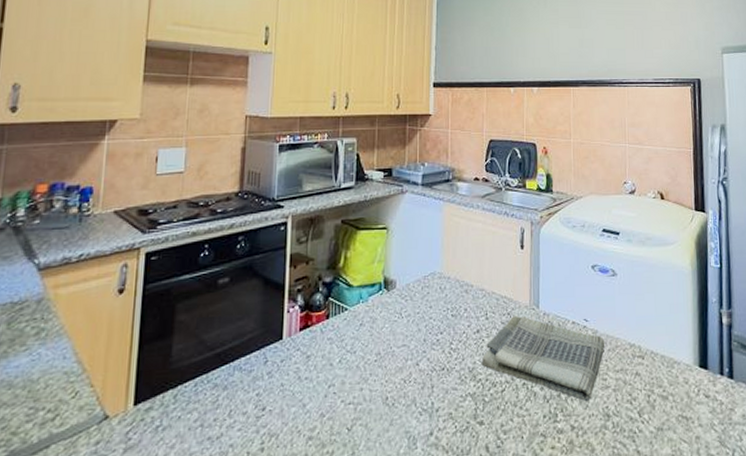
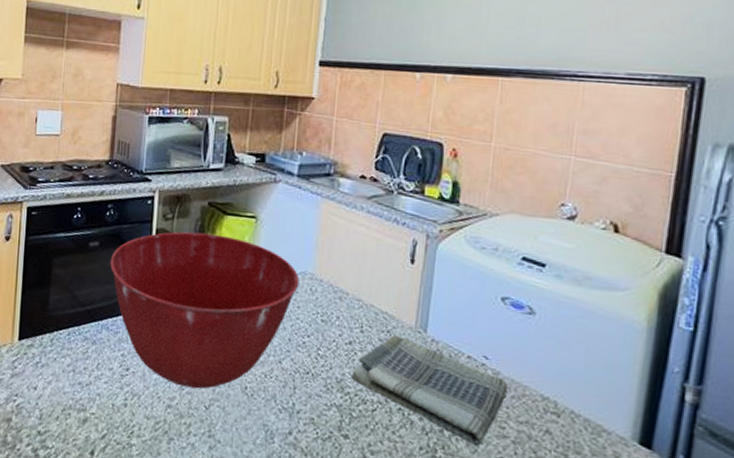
mixing bowl: none [241,250,430,413] -> present [110,231,300,389]

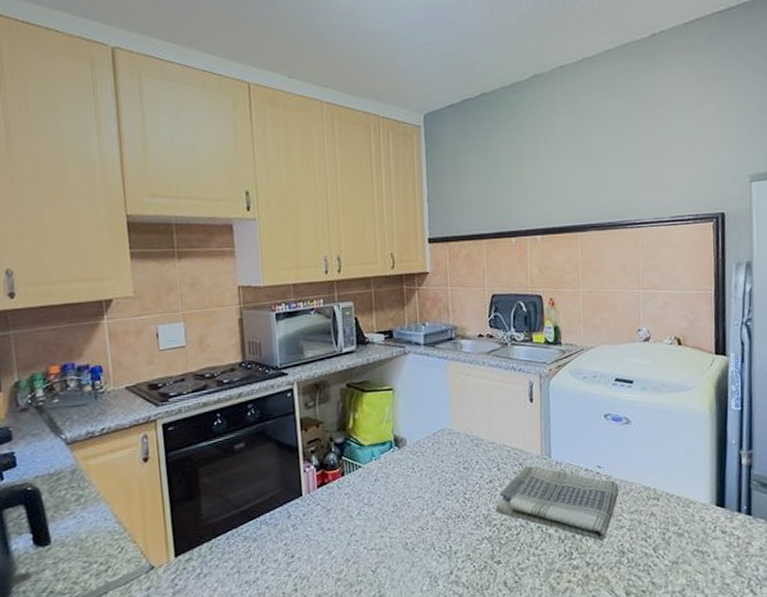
mixing bowl: present [110,231,300,389] -> none [258,411,440,559]

